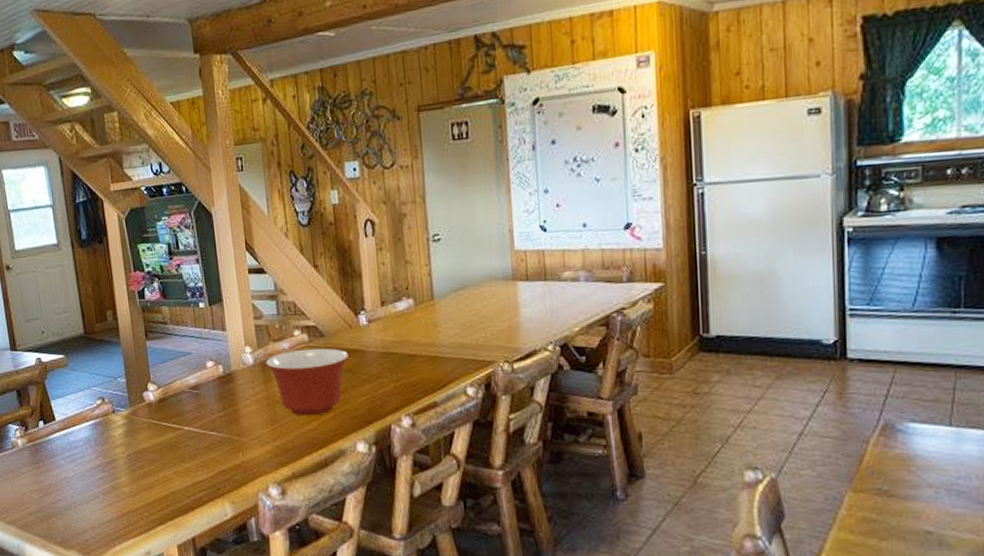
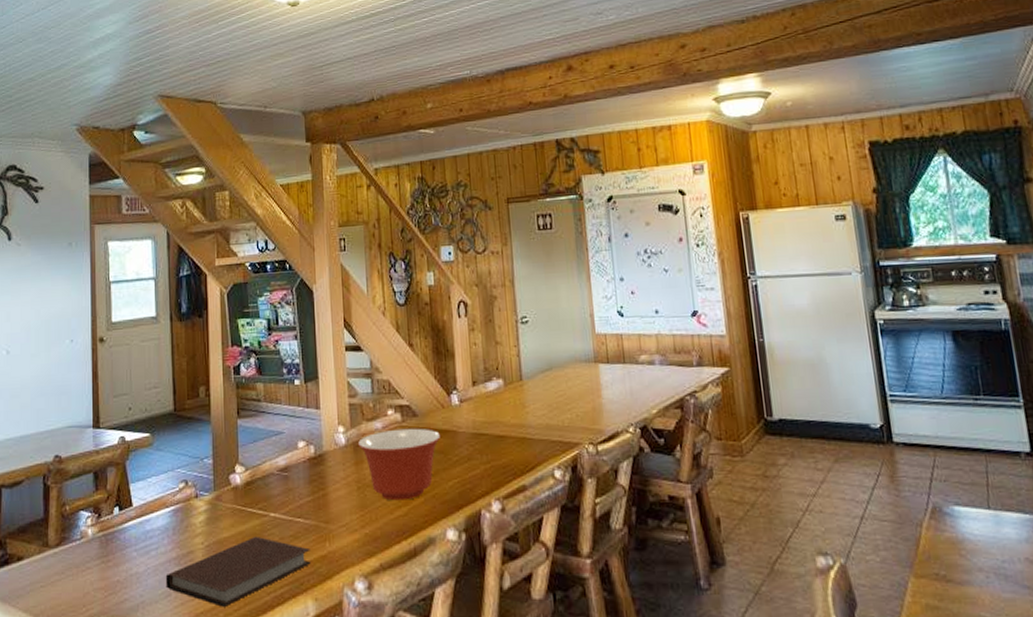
notebook: none [92,448,226,508] -> present [165,537,311,607]

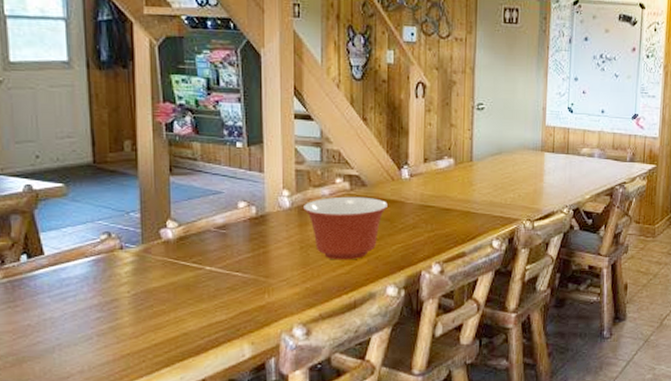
notebook: present [165,537,311,607] -> none [86,288,248,349]

